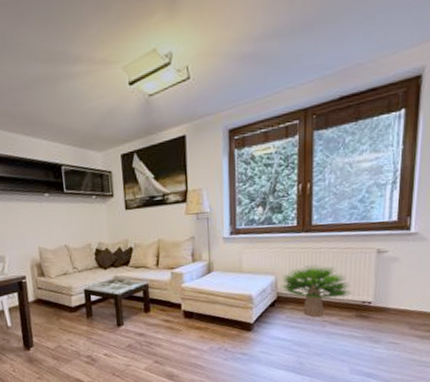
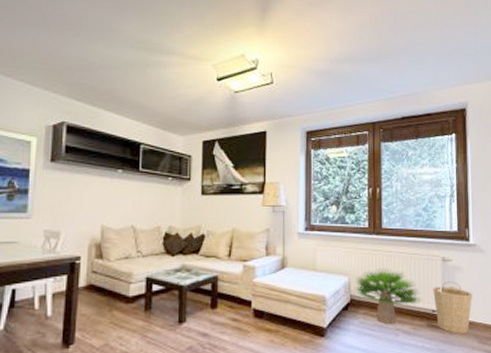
basket: none [363,272,409,322] -> present [432,281,473,334]

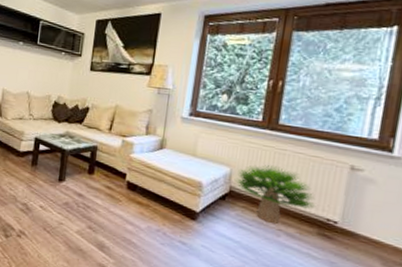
basket: present [432,281,473,334] -> none [330,192,386,252]

